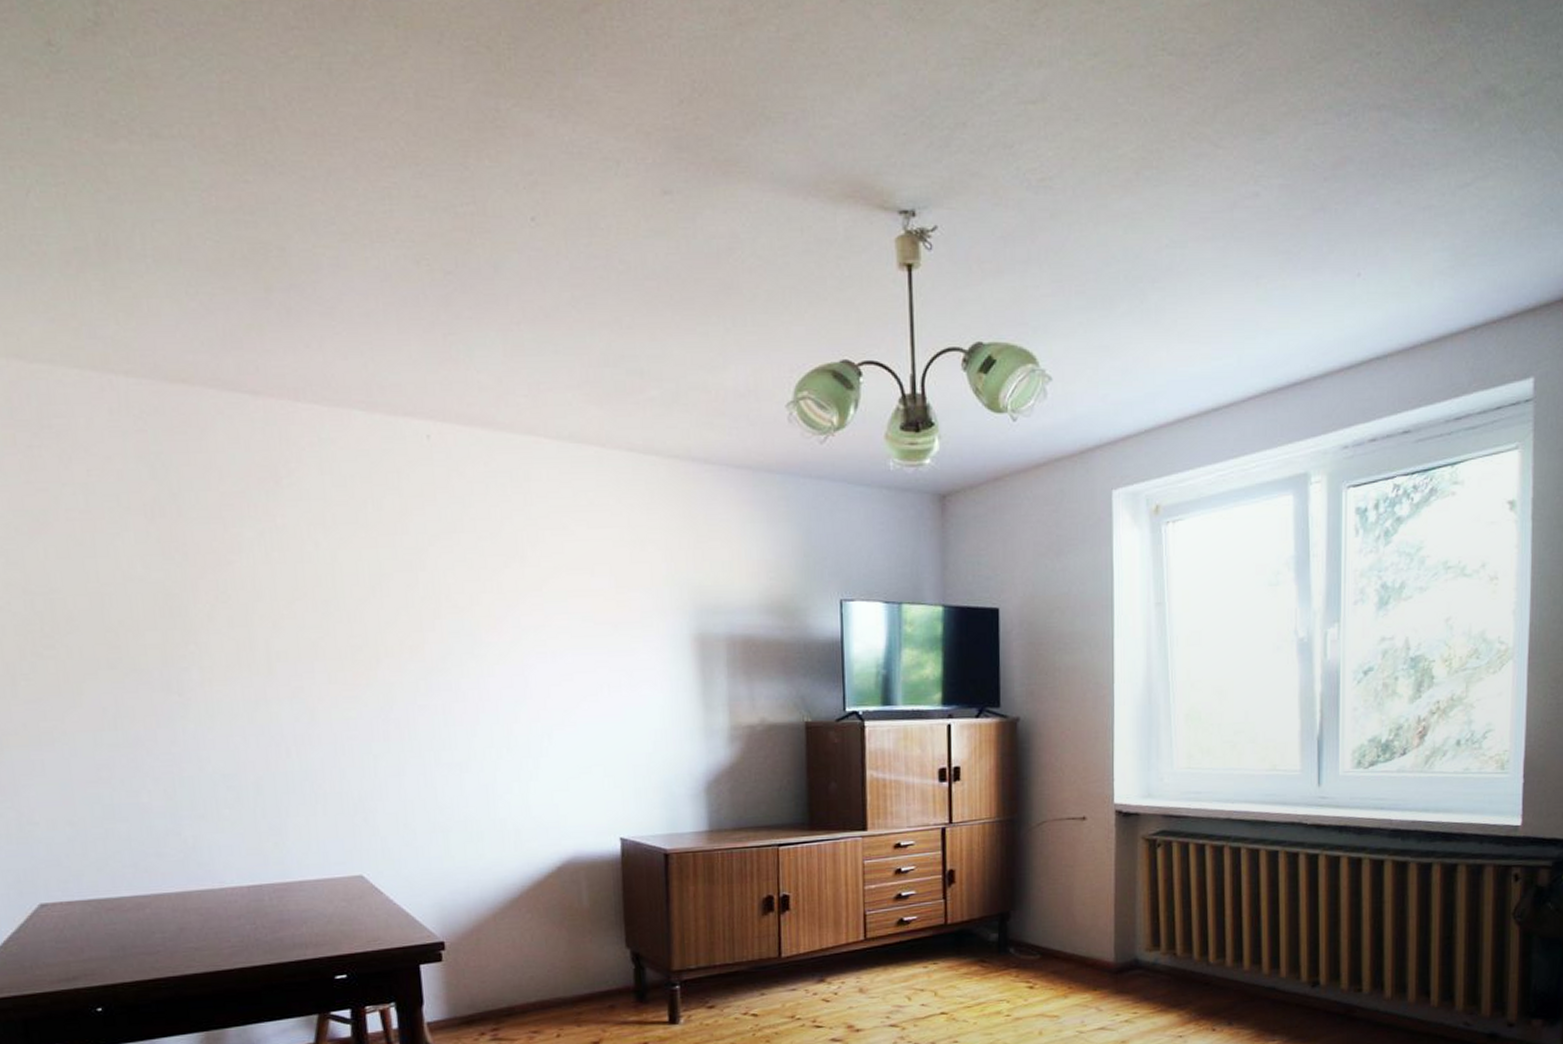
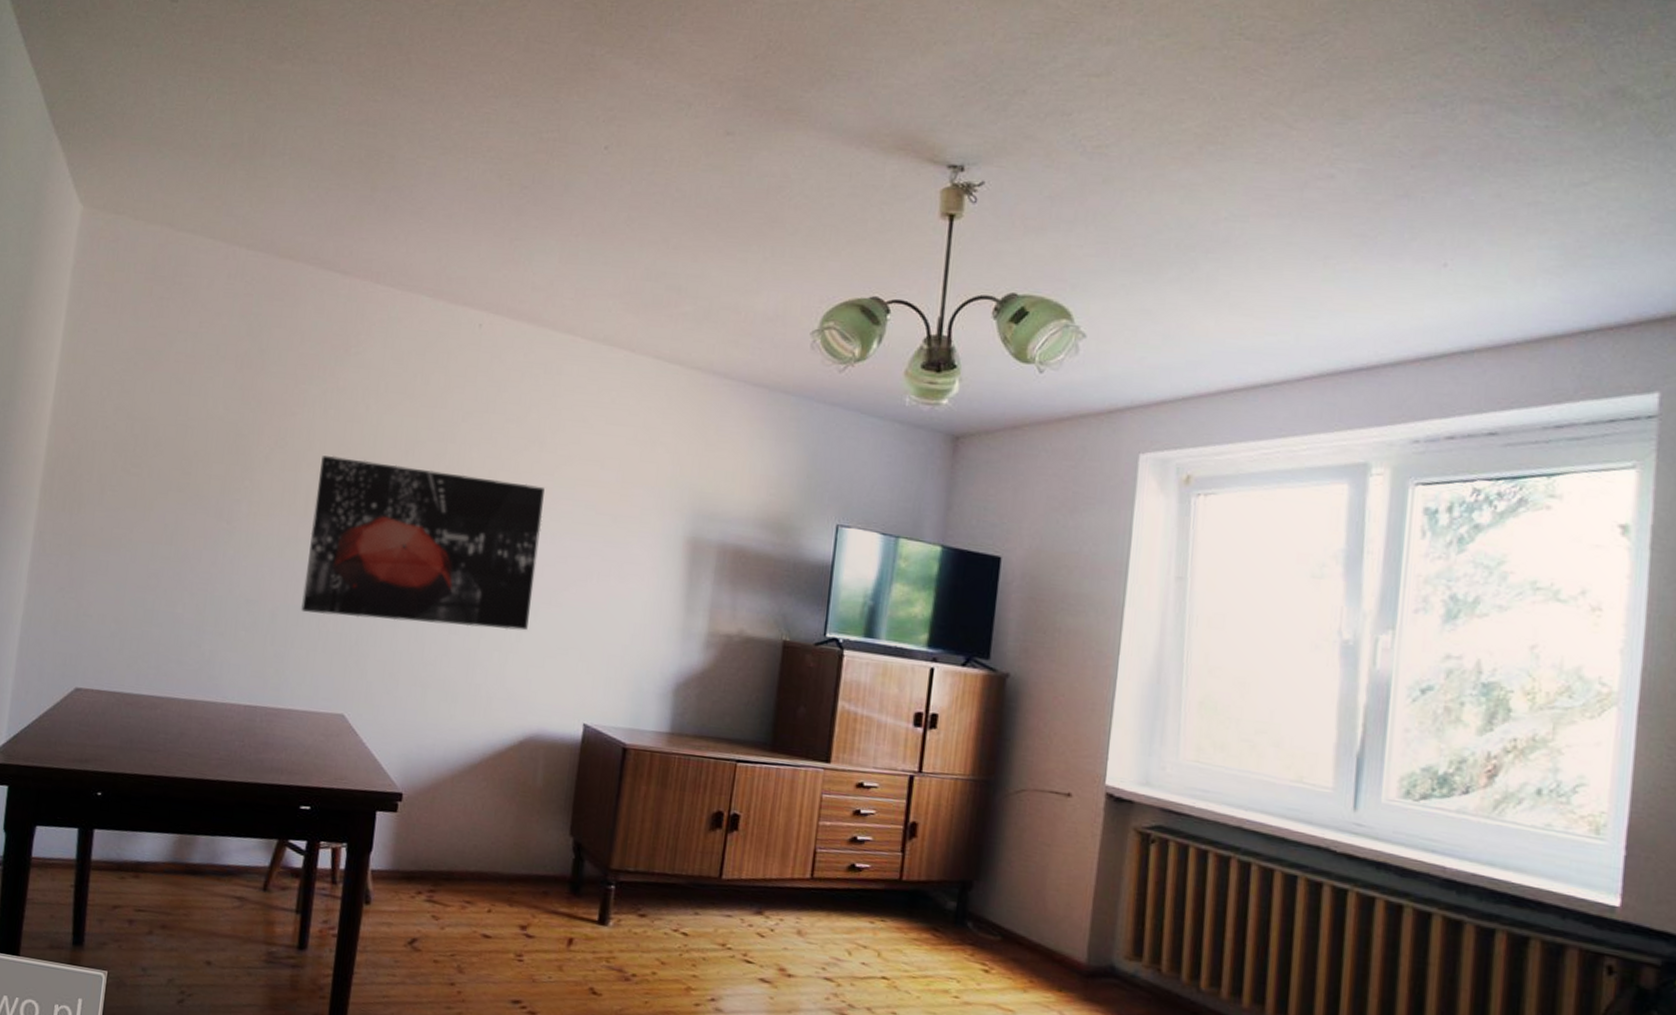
wall art: none [275,603,544,778] -> present [301,455,545,631]

